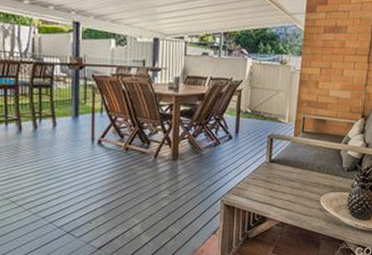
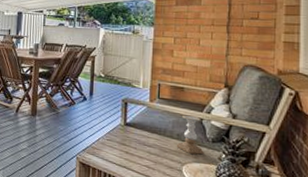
candle holder: none [316,147,340,184] -> present [176,114,204,155]

